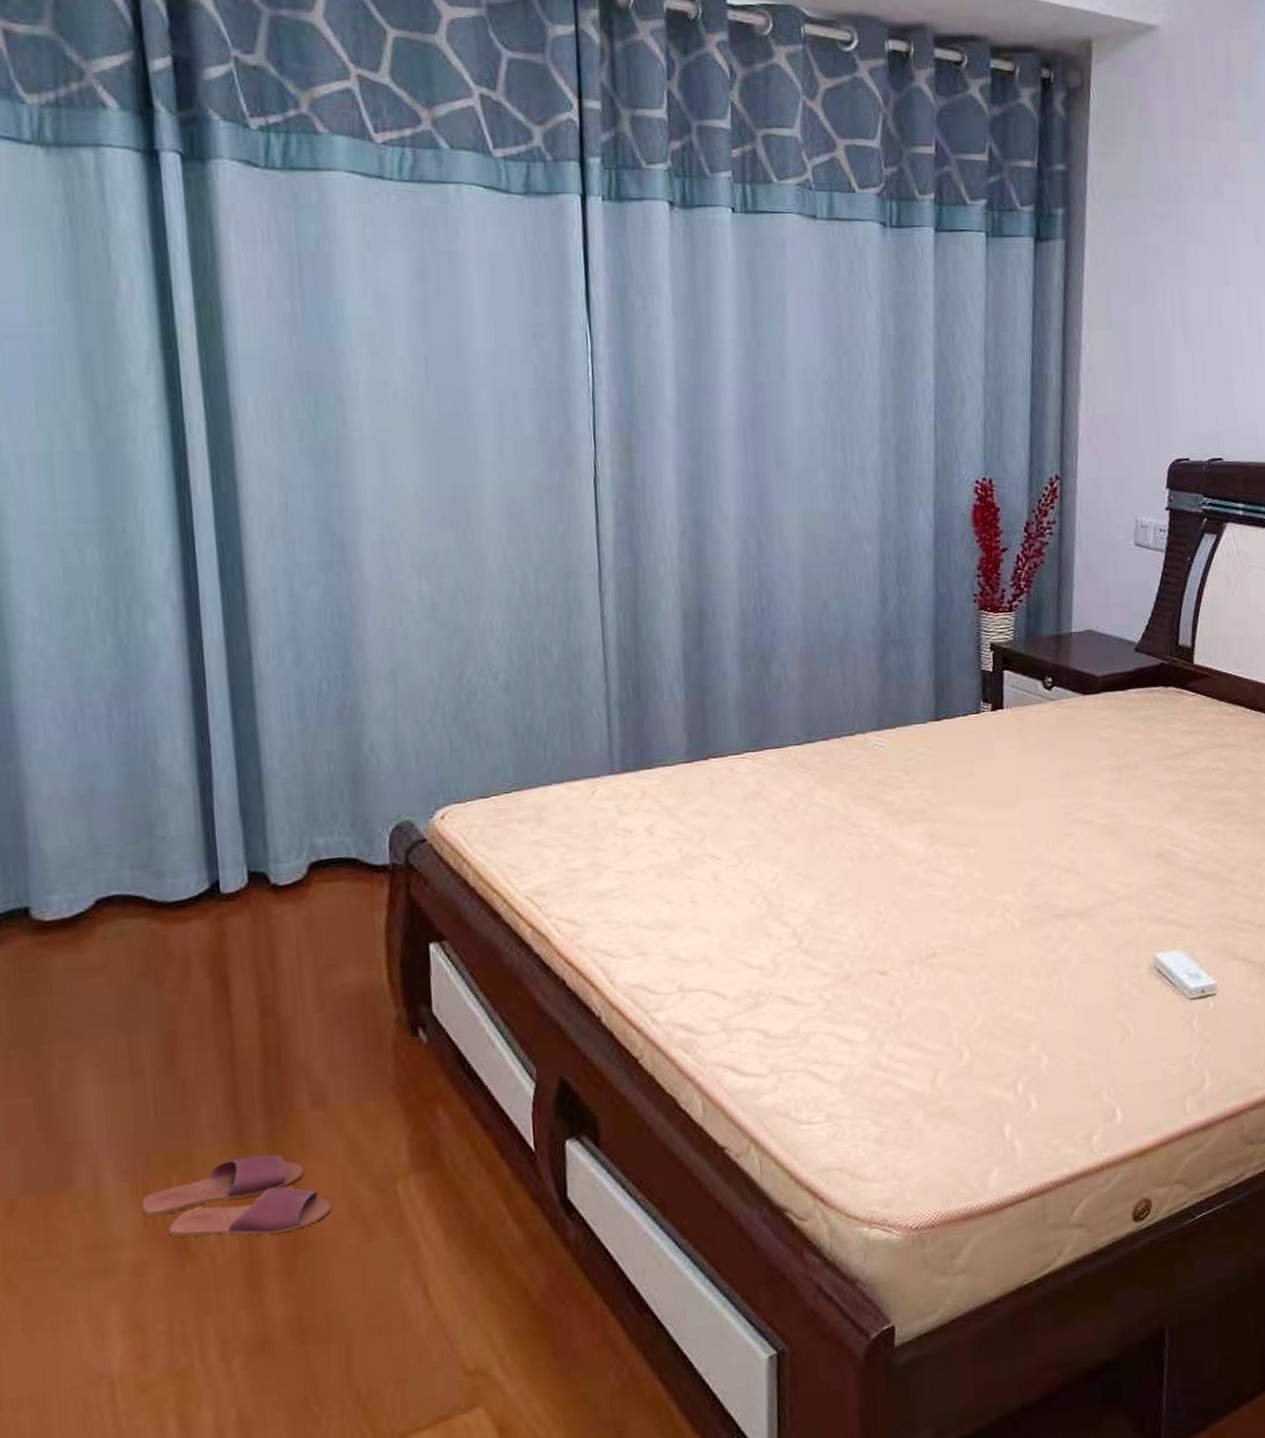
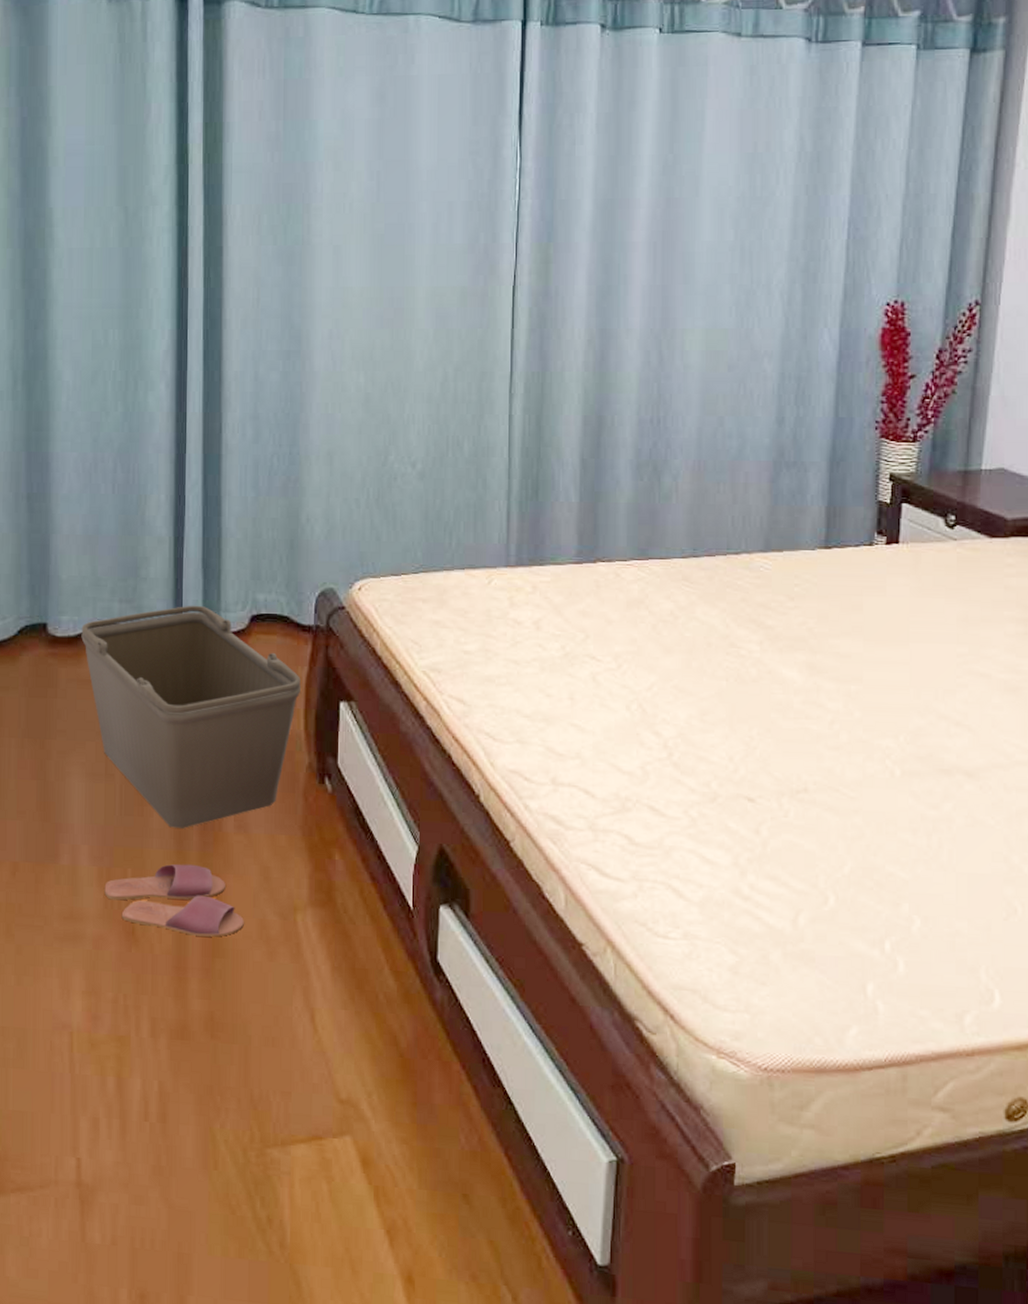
bicycle basket: none [79,859,381,1119] -> present [81,605,302,828]

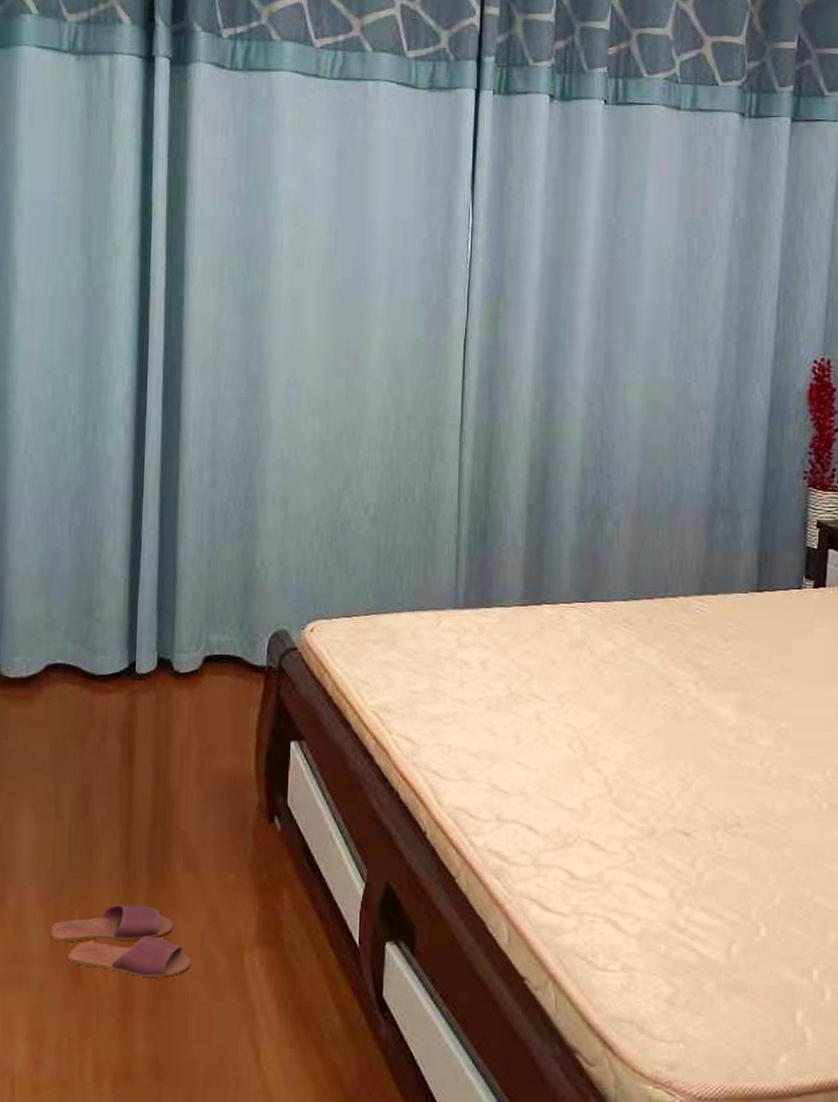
bicycle basket: present [81,605,302,828] -> none [34,646,253,869]

